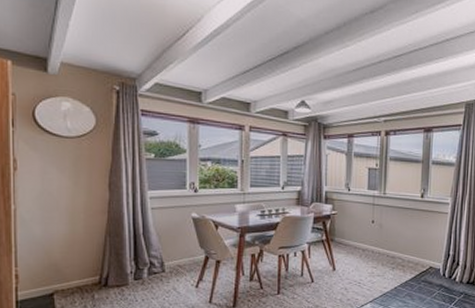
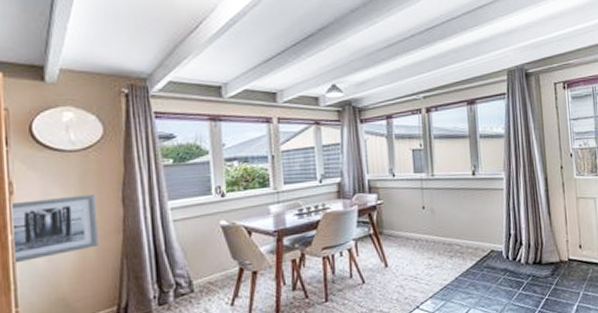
wall art: none [14,177,87,230] -> present [12,194,99,264]

